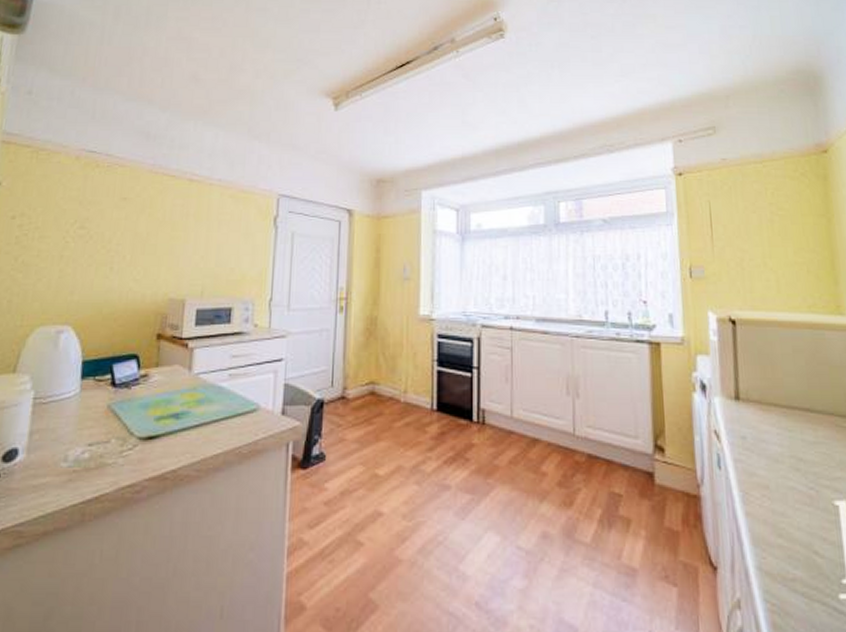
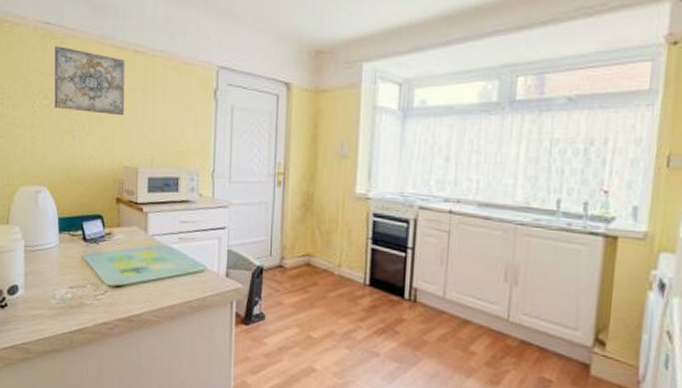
wall art: none [91,173,179,245] -> present [54,45,125,116]

